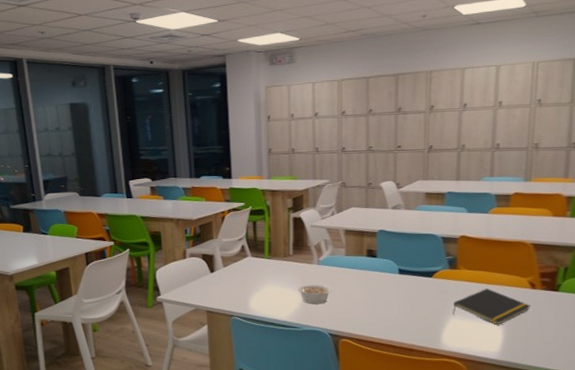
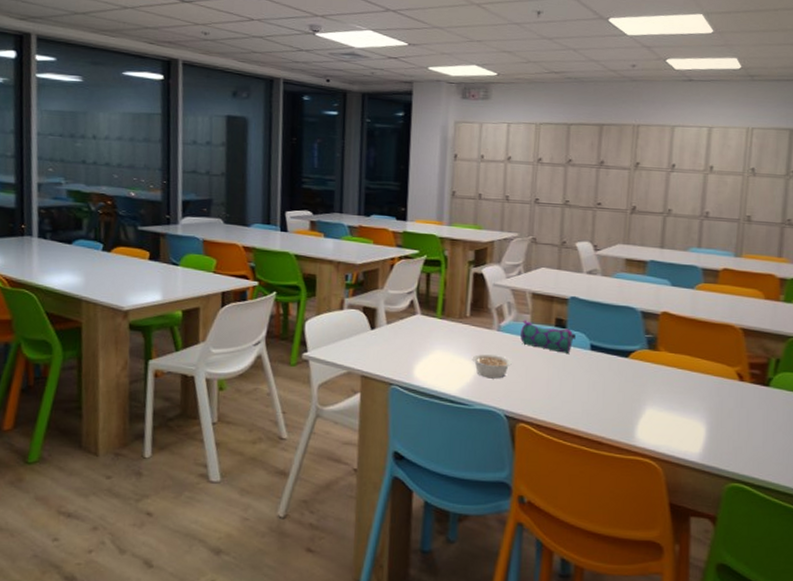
pencil case: none [337,253,385,278] -> present [520,320,576,353]
notepad: present [452,289,531,325] -> none [649,376,738,421]

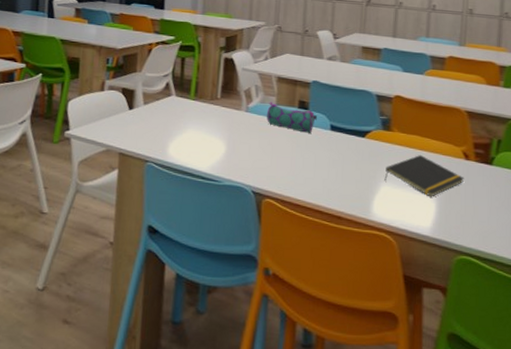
legume: present [472,354,512,379] -> none [222,133,259,157]
notepad: none [649,376,738,421] -> present [384,155,465,197]

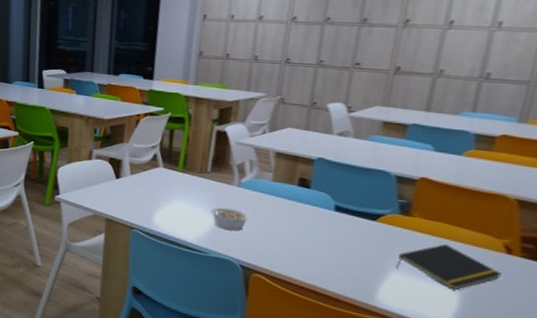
legume: none [222,133,259,157] -> present [210,207,250,232]
pencil case: present [267,102,317,133] -> none [261,178,320,213]

